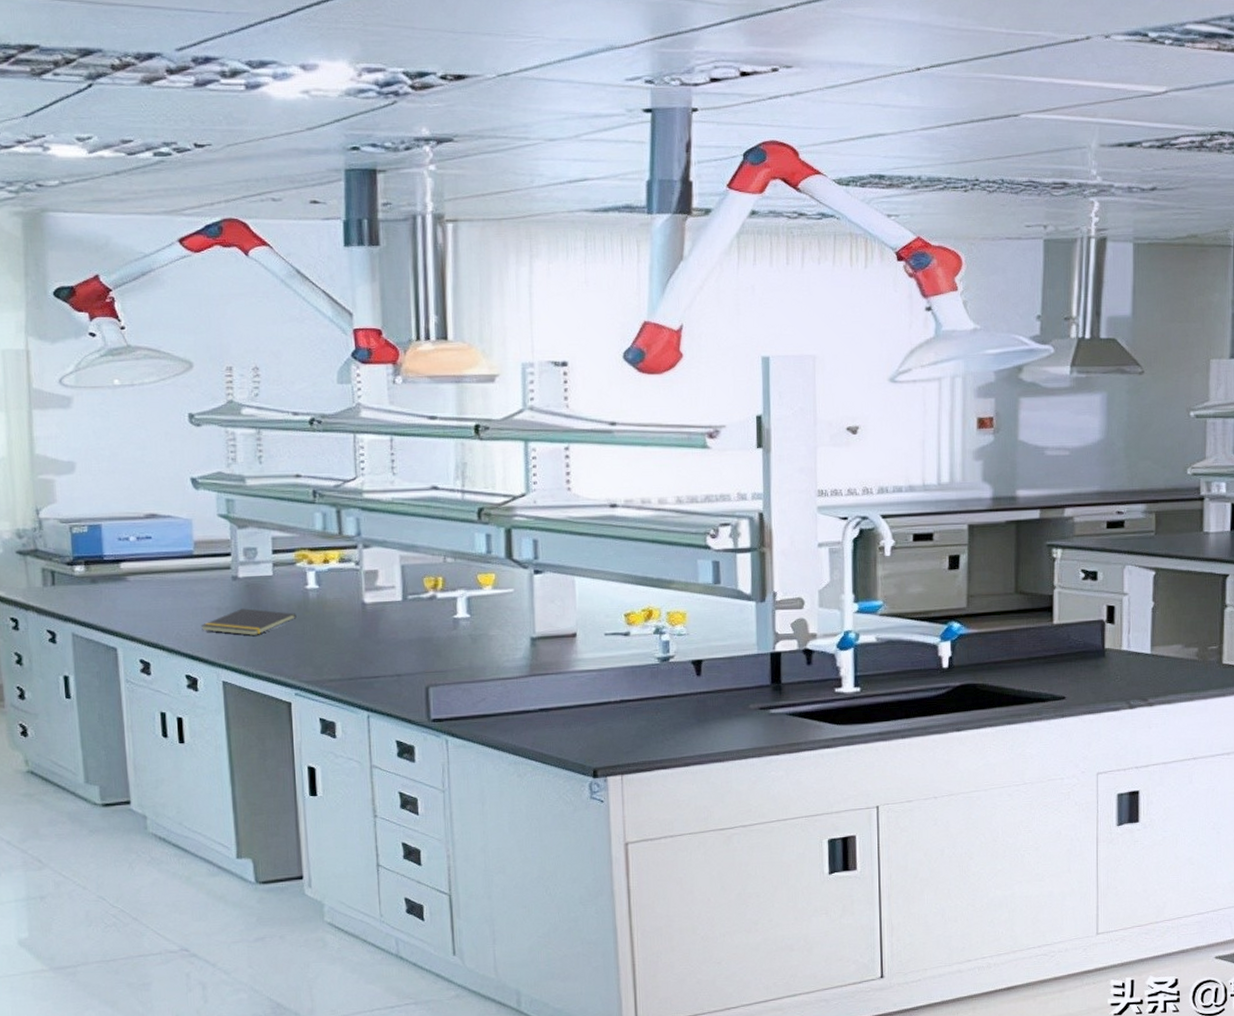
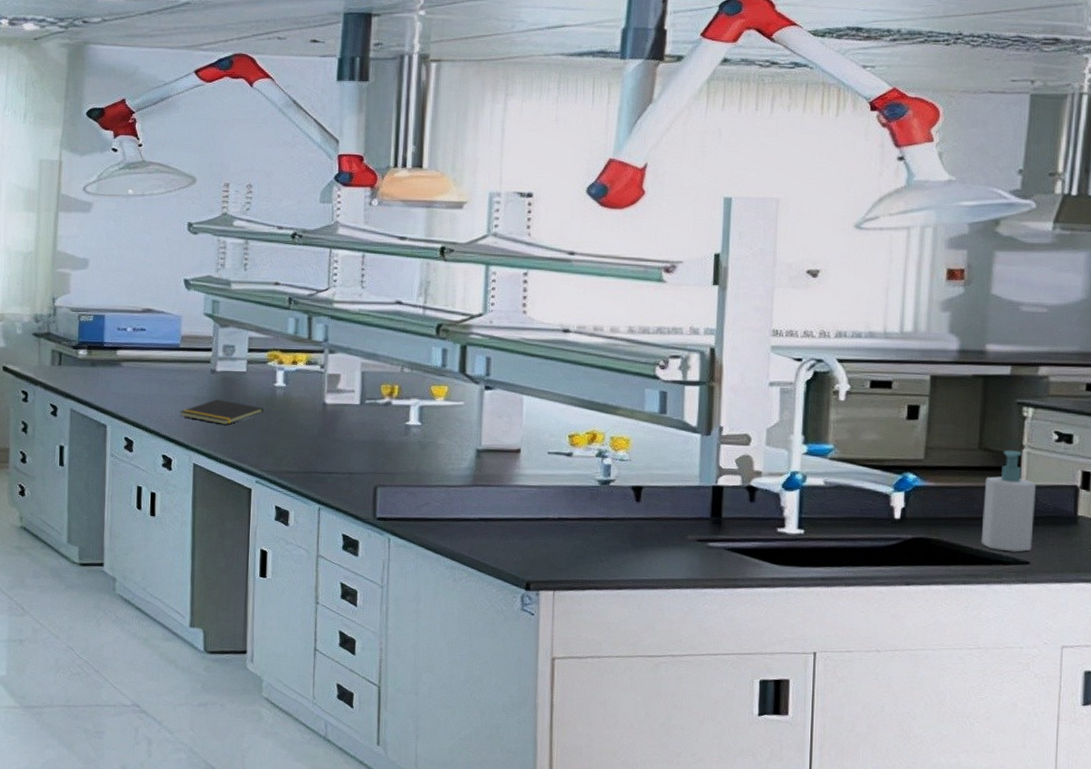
soap bottle: none [1021,591,1067,689] -> present [980,450,1036,552]

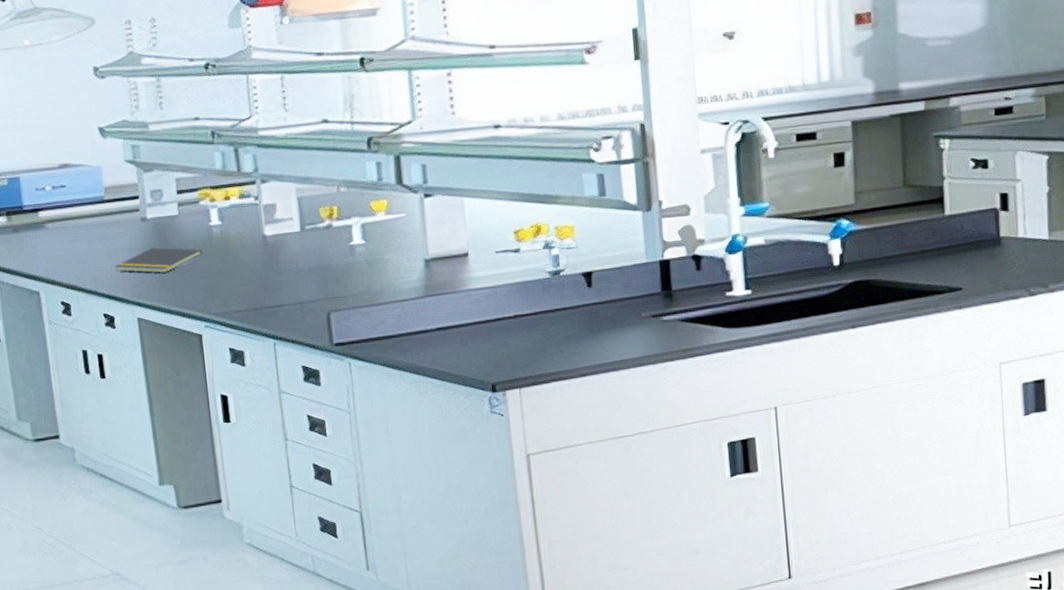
soap bottle: present [980,450,1036,552] -> none [913,182,963,282]

